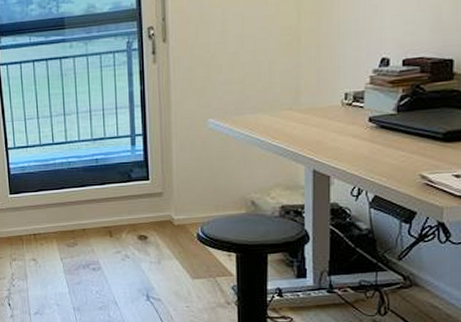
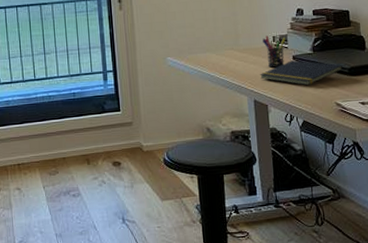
notepad: none [324,122,435,154] -> present [260,60,343,86]
pen holder: none [331,92,362,131] -> present [263,36,286,68]

